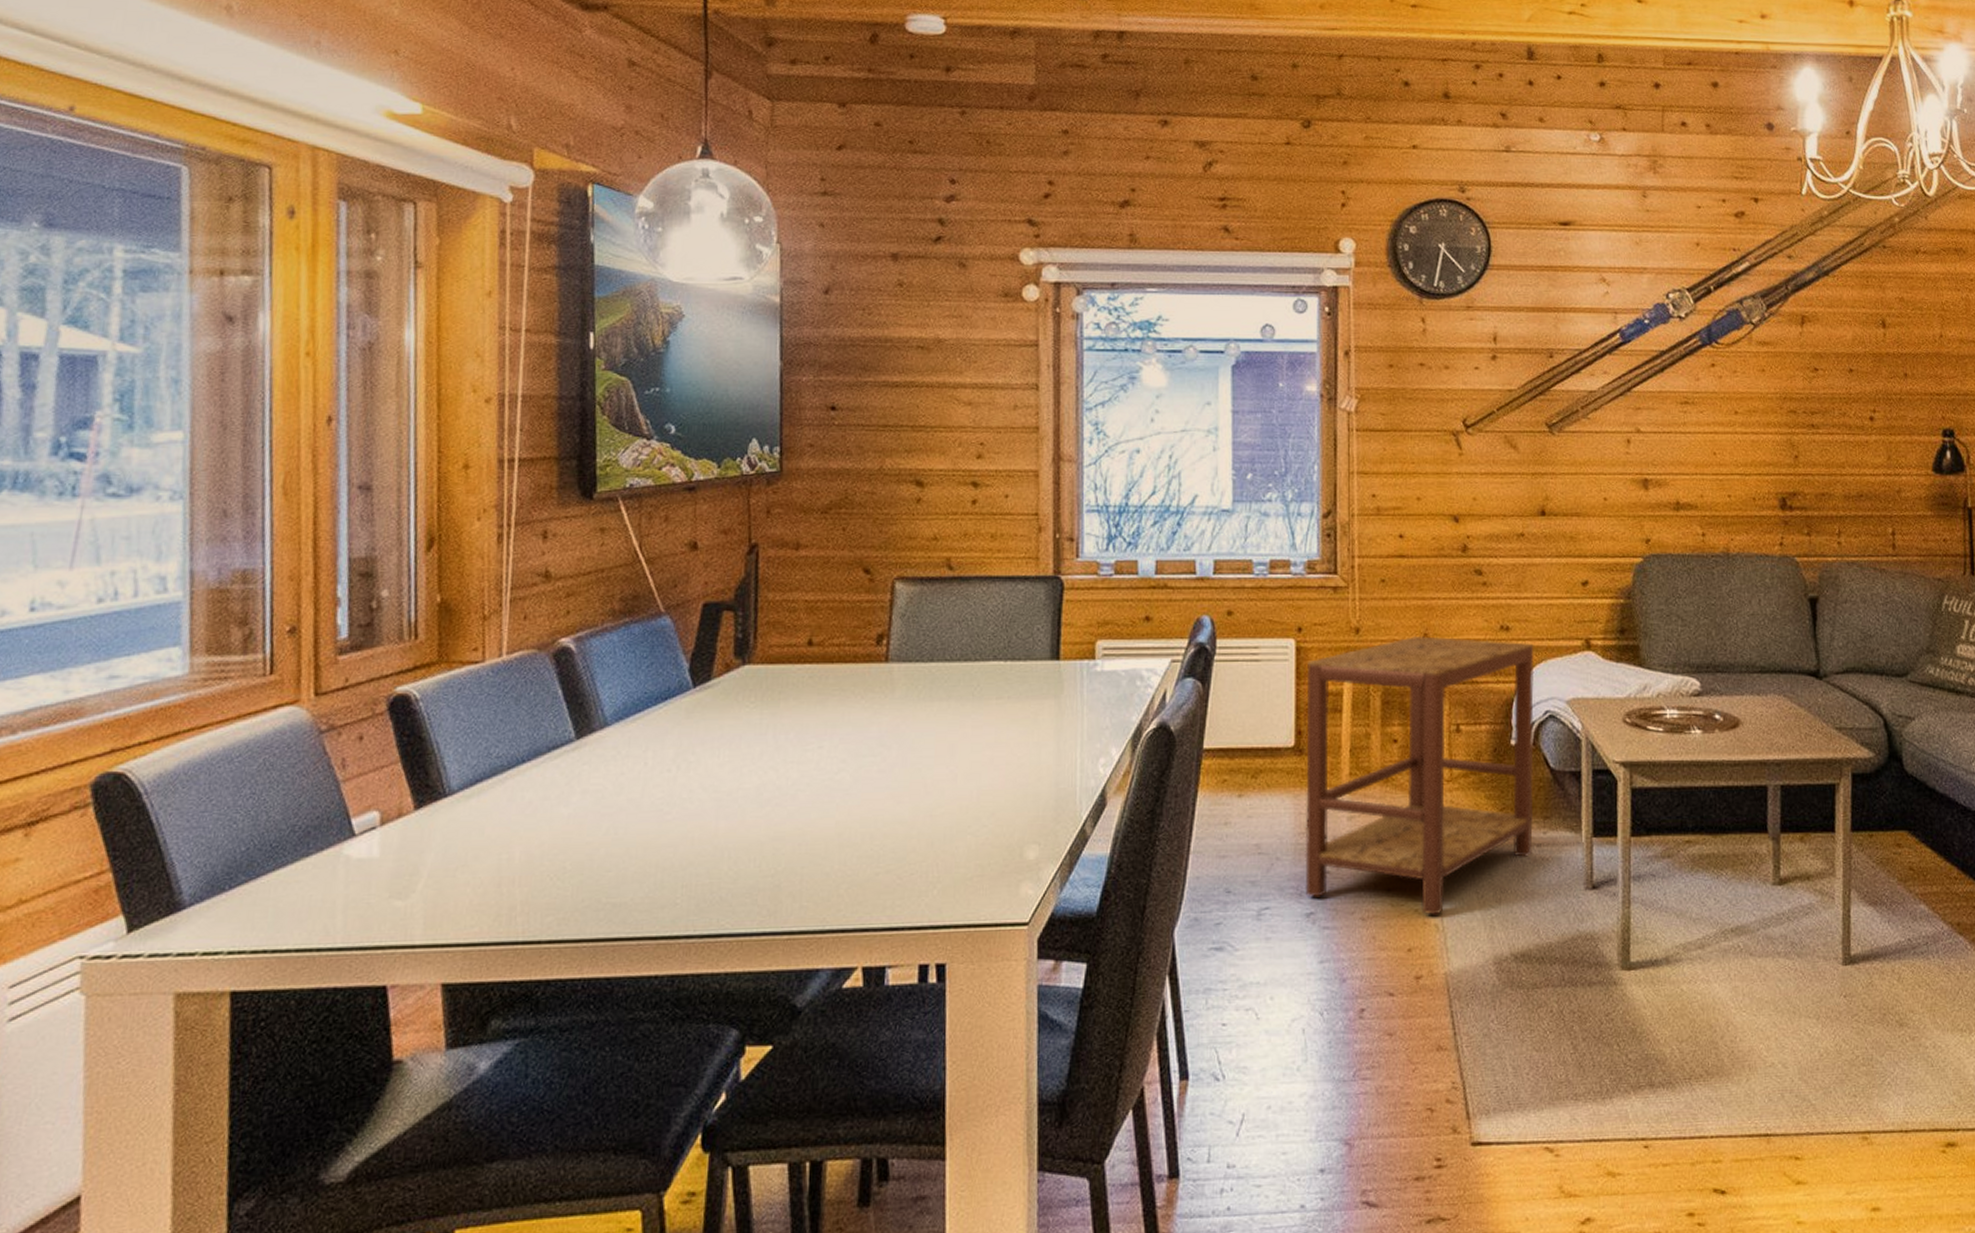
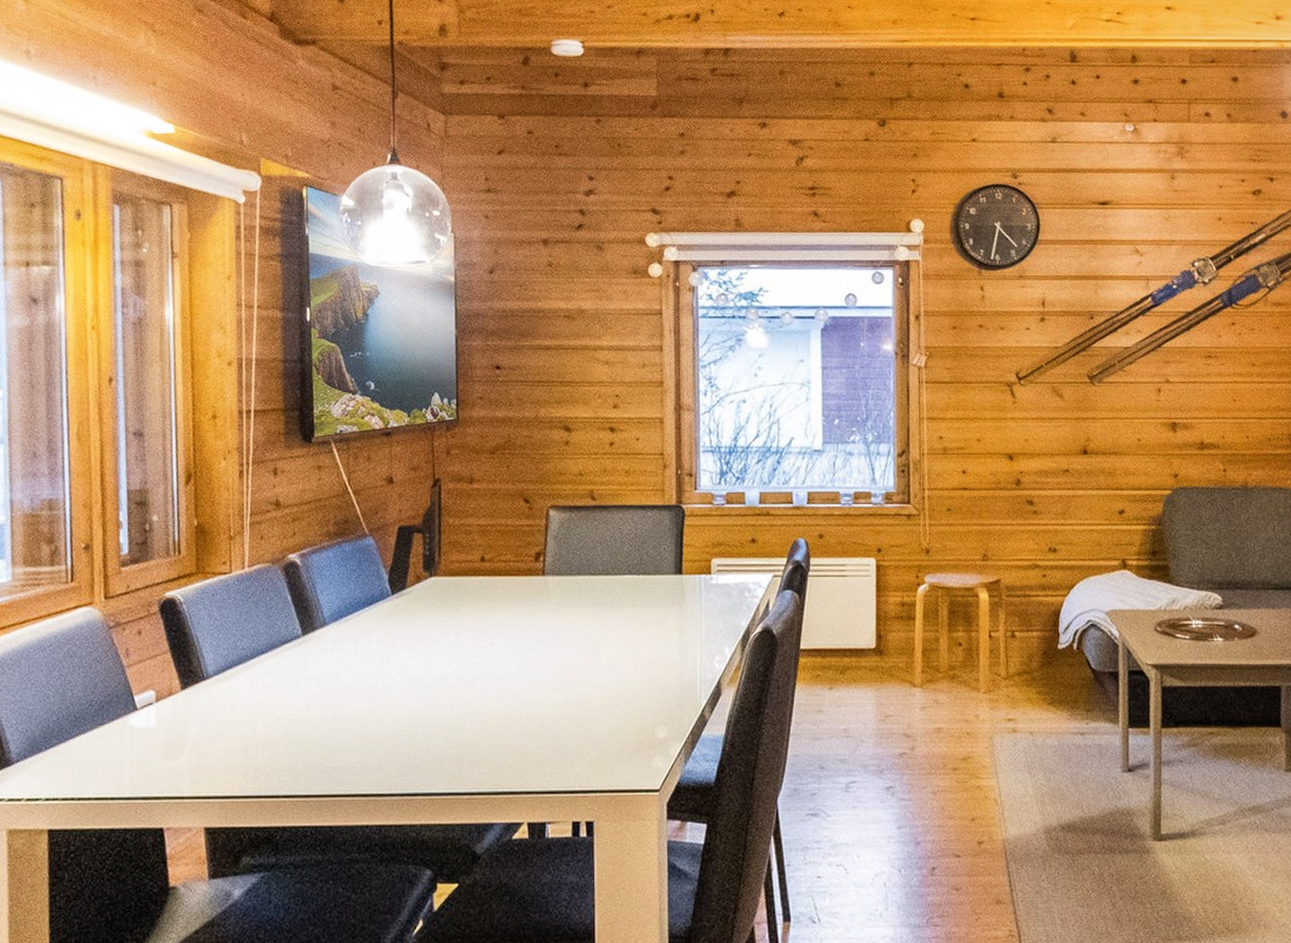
side table: present [1305,636,1535,915] -> none [885,557,1078,791]

